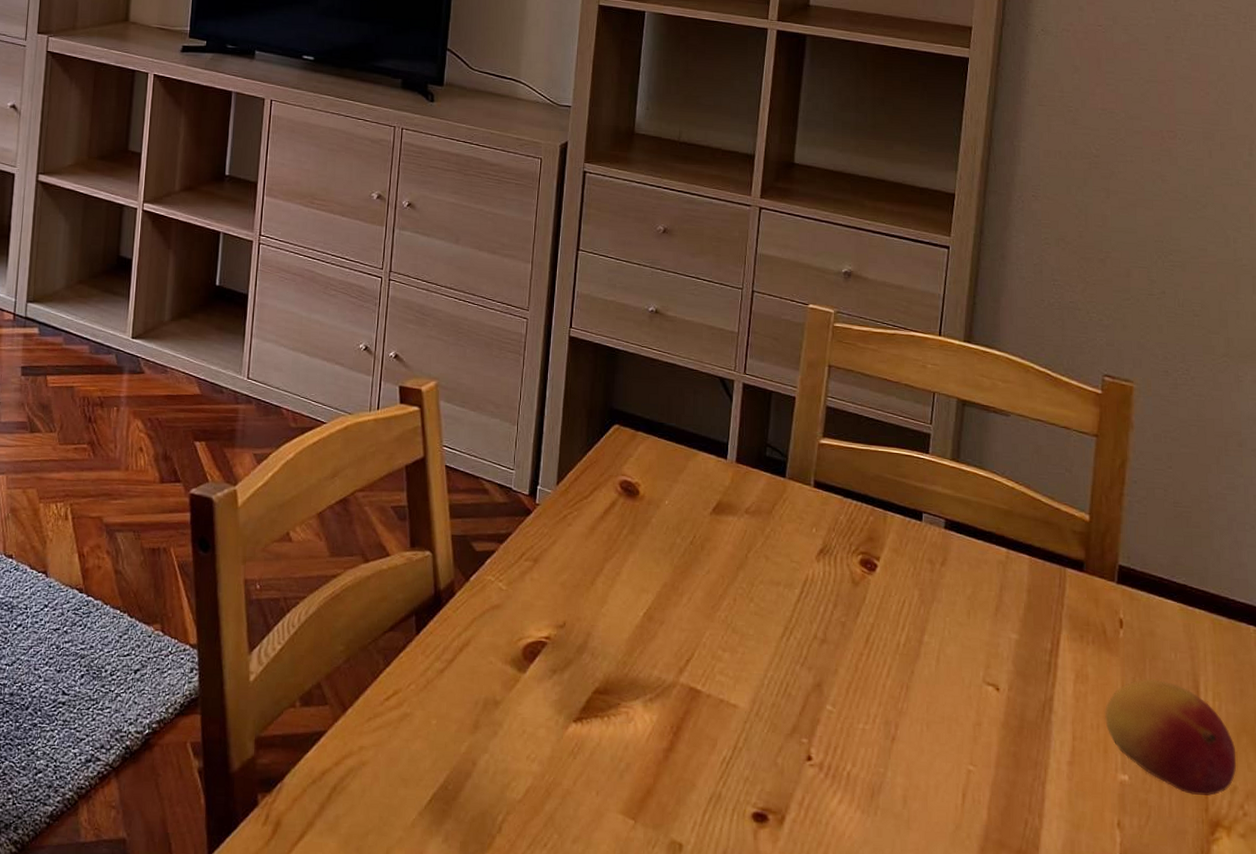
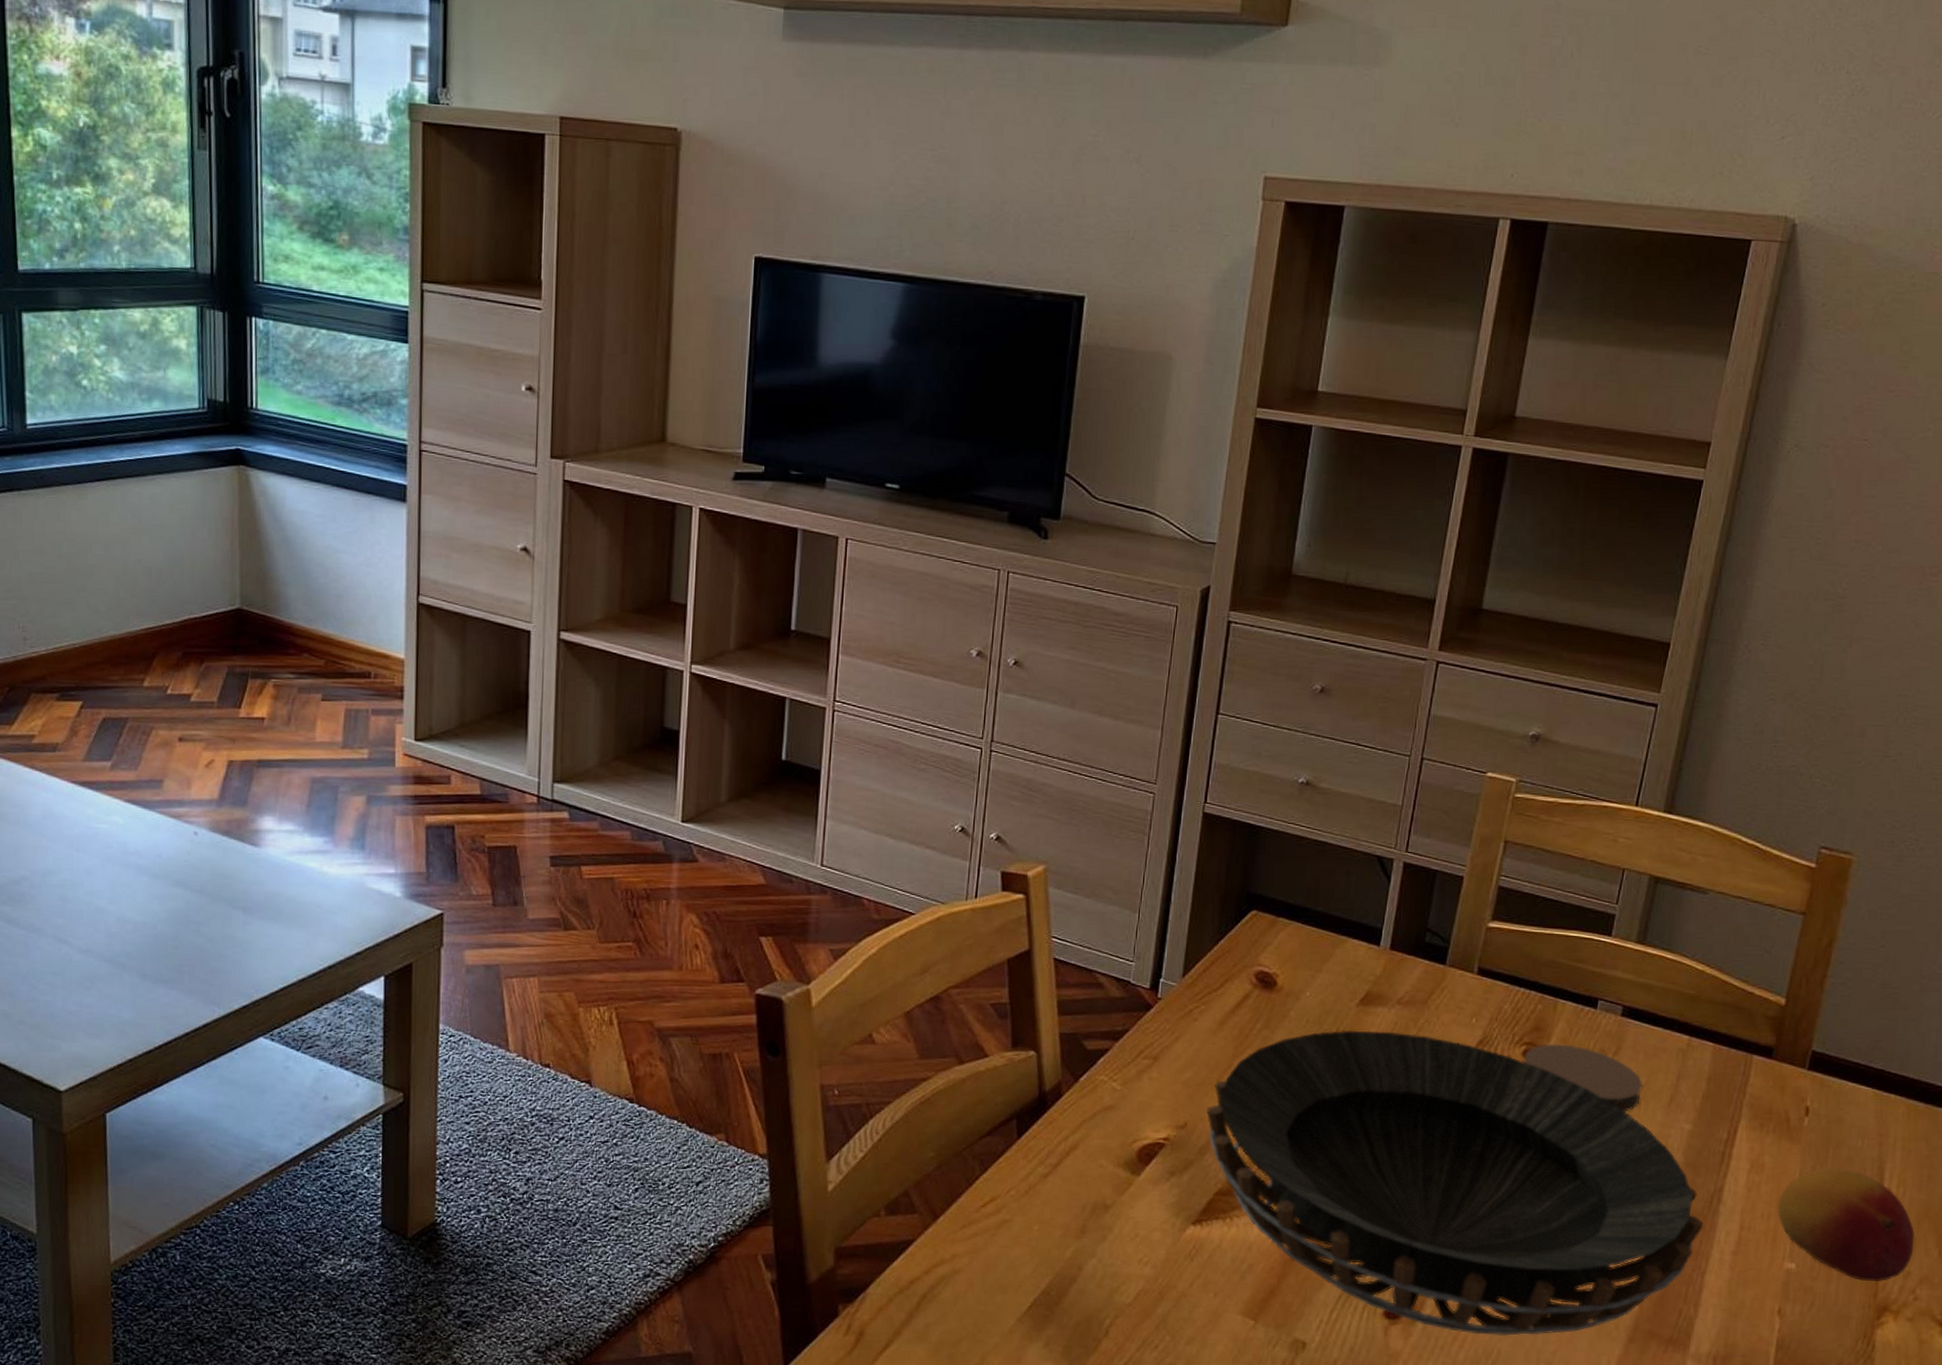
decorative bowl: none [583,536,1038,843] -> present [1207,1030,1703,1336]
coaster: none [861,553,970,621] -> present [1523,1043,1643,1112]

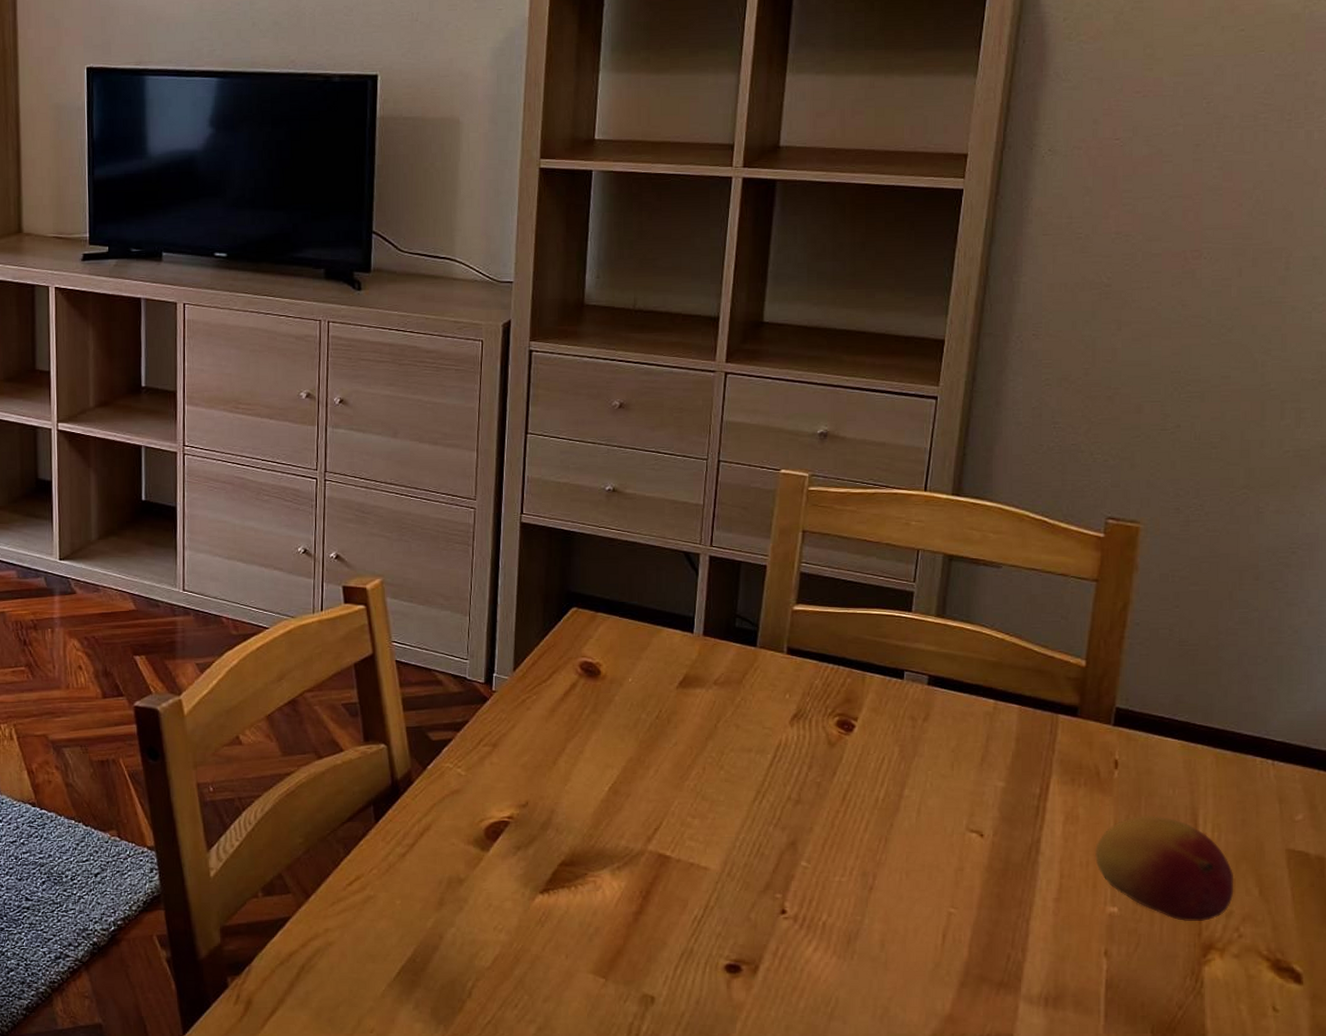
decorative bowl: present [1207,1030,1703,1336] -> none [545,710,1024,984]
coaster: present [1523,1043,1643,1112] -> none [837,713,954,773]

